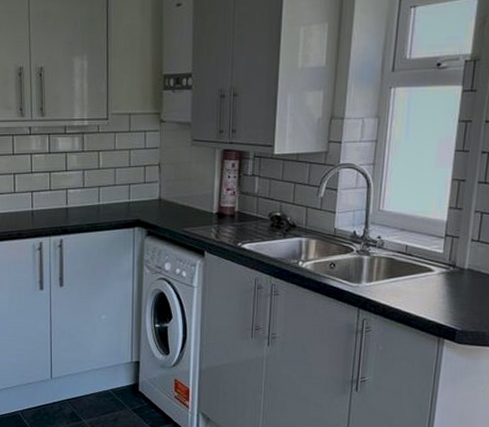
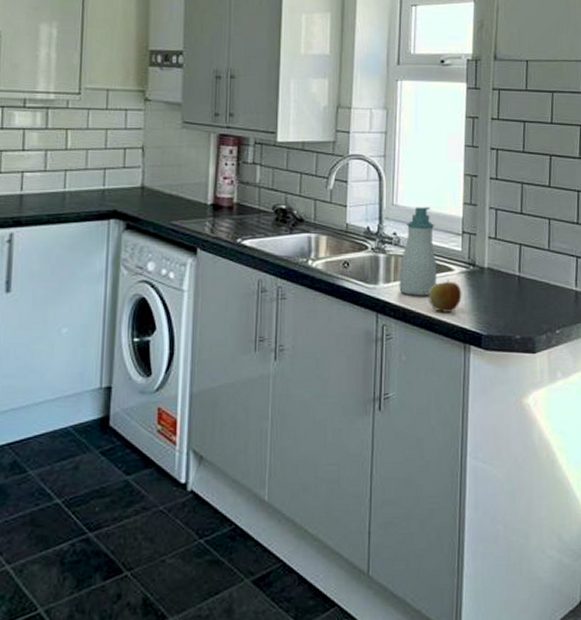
soap bottle: none [380,212,419,294] -> present [399,207,437,296]
apple: none [407,279,440,309] -> present [429,279,462,312]

